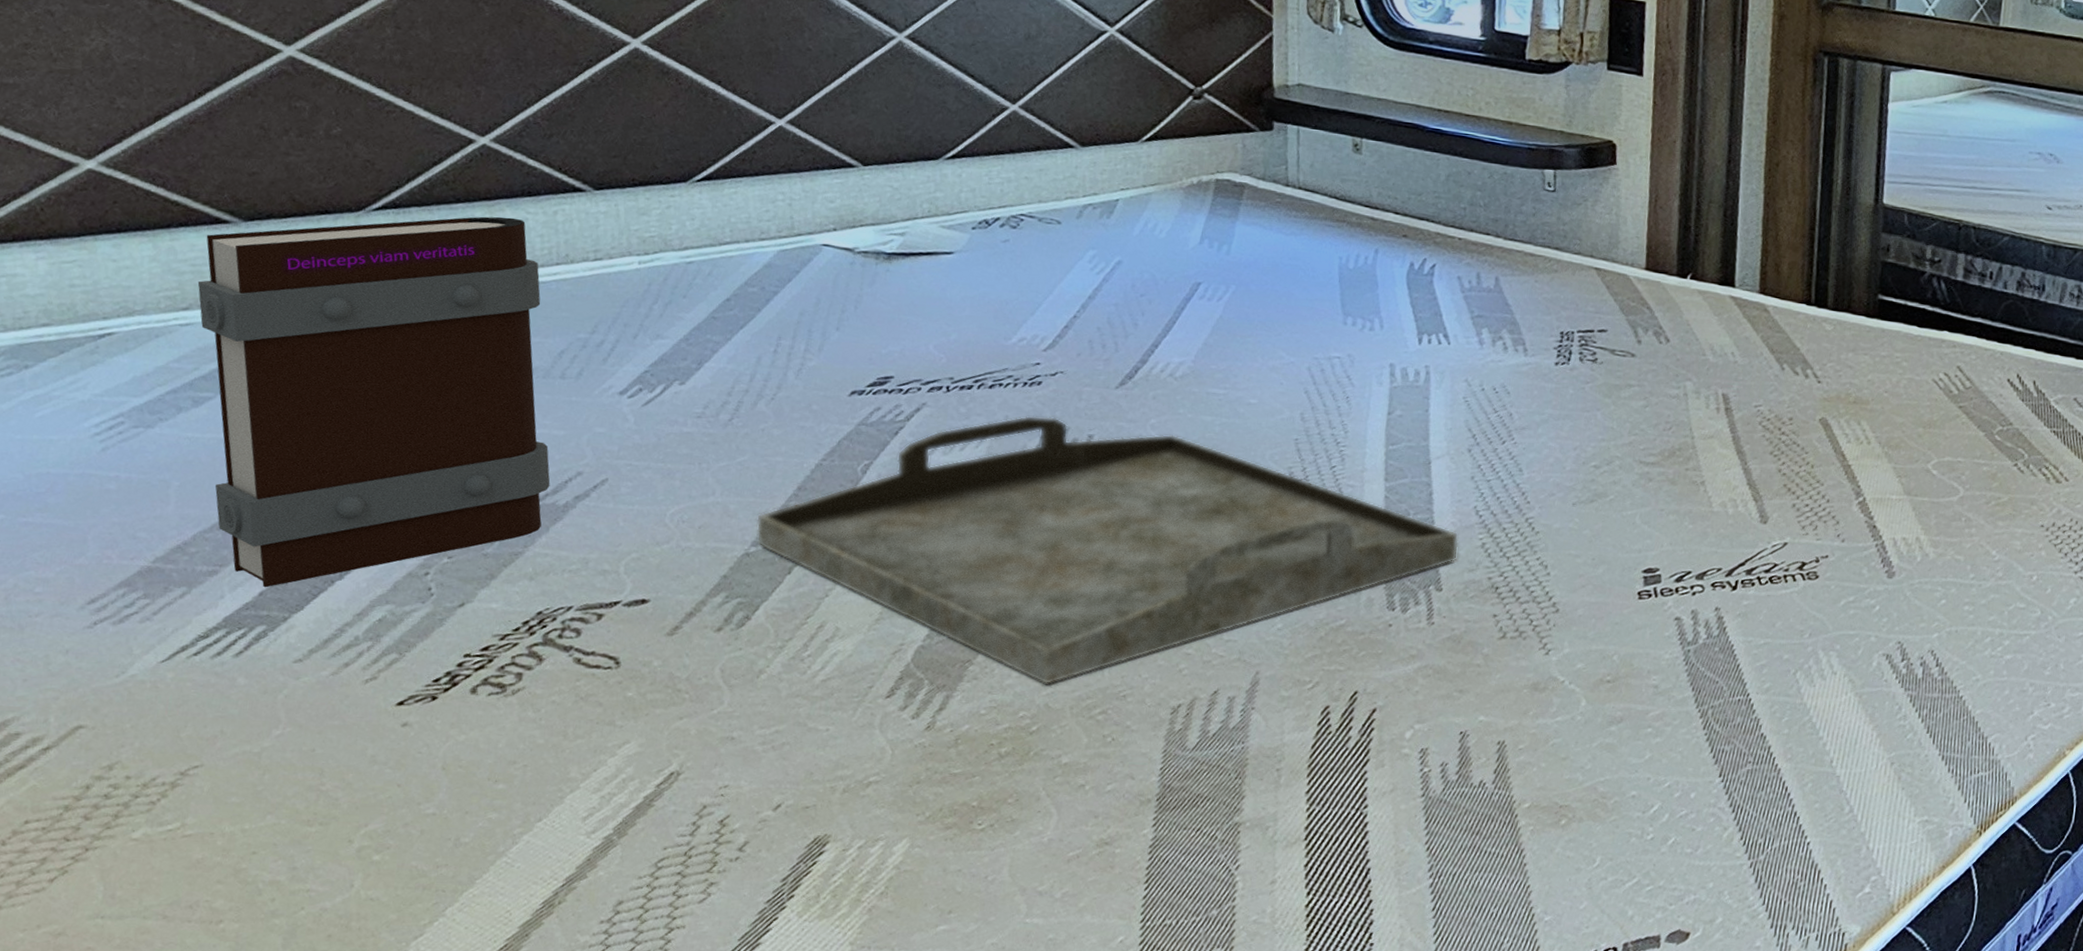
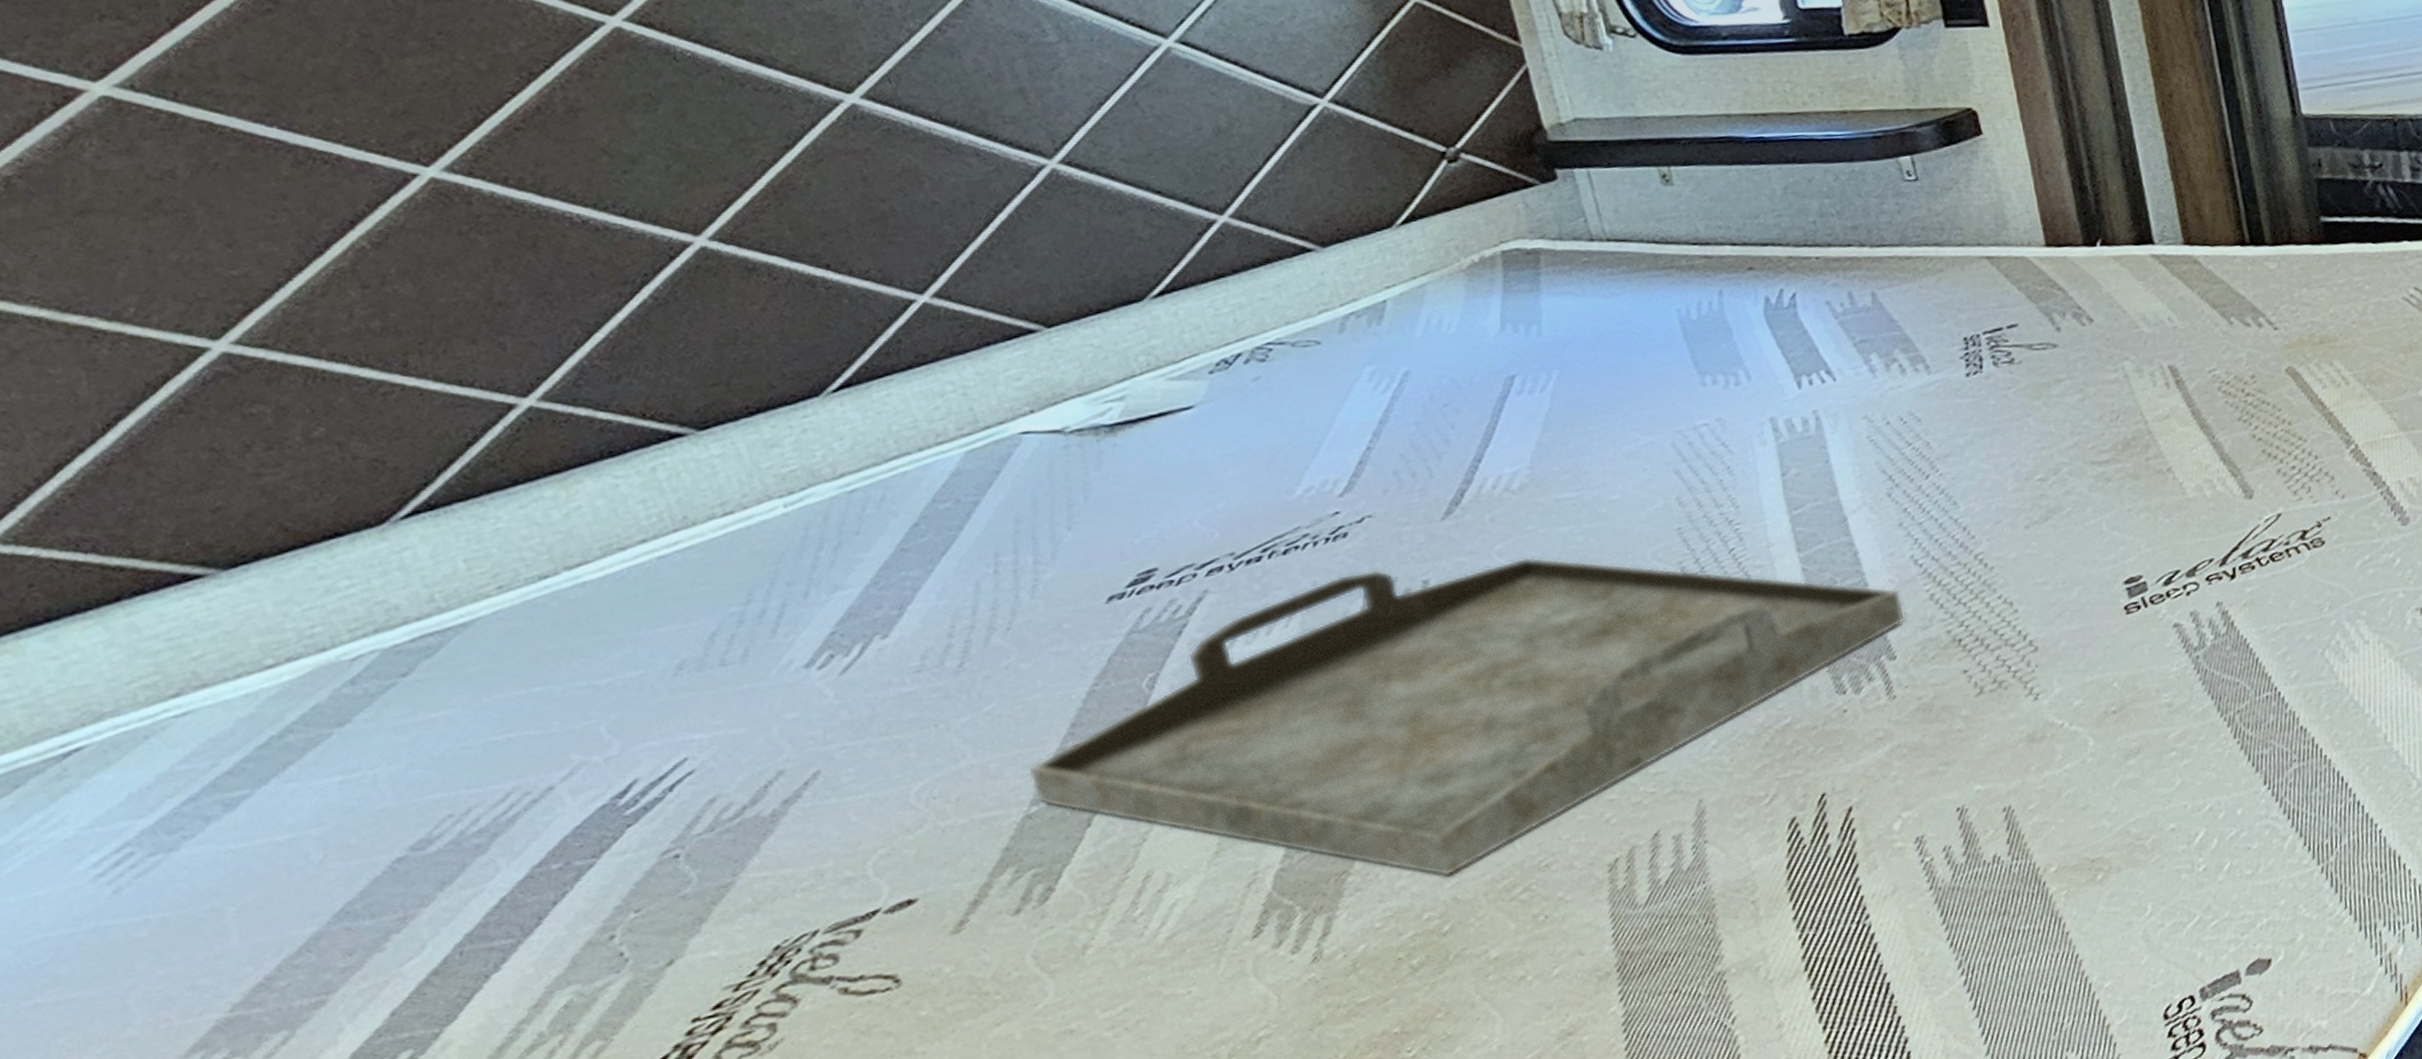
book: present [197,216,550,588] -> none [175,487,748,1006]

